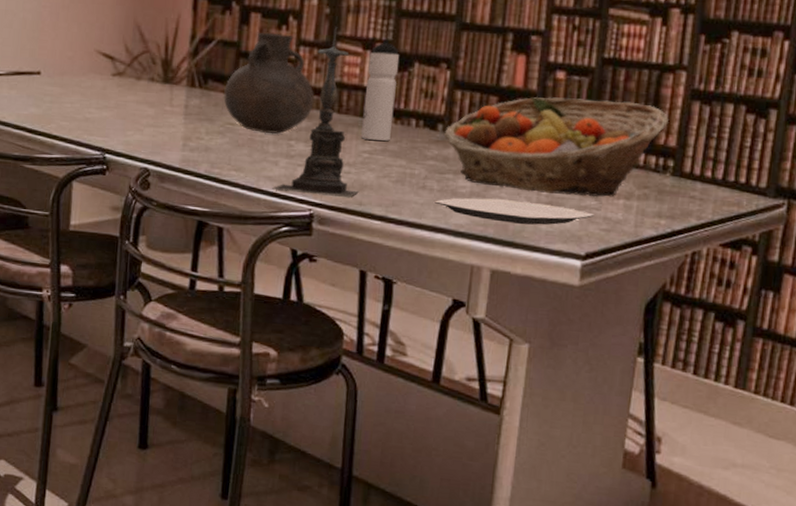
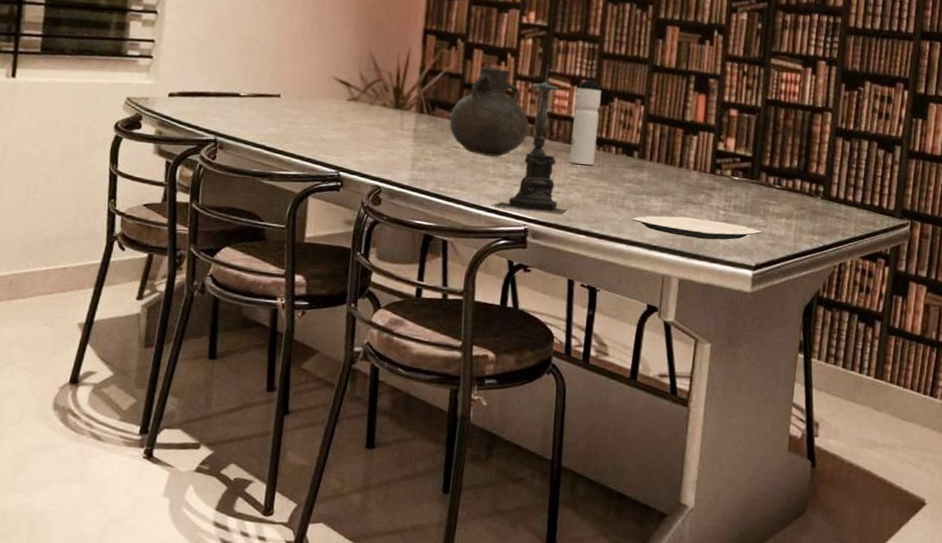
fruit basket: present [443,97,669,198] -> none [638,130,819,217]

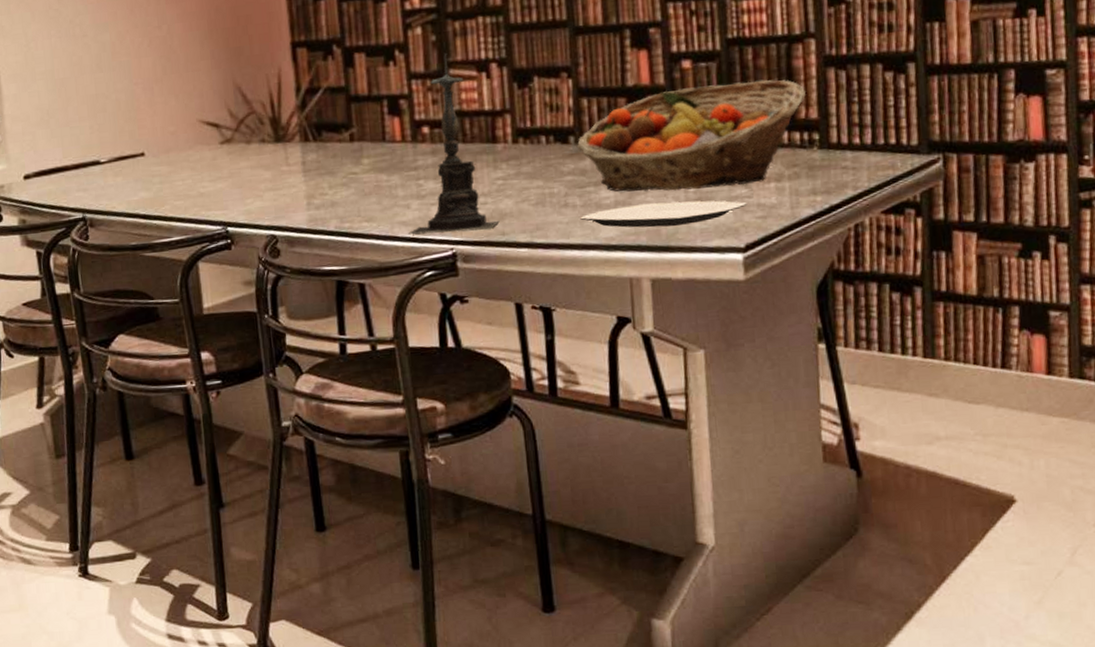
vase: present [449,66,530,157] -> none [340,69,437,177]
water bottle: present [569,77,602,165] -> none [485,57,522,166]
fruit basket: none [638,130,819,217] -> present [576,79,806,192]

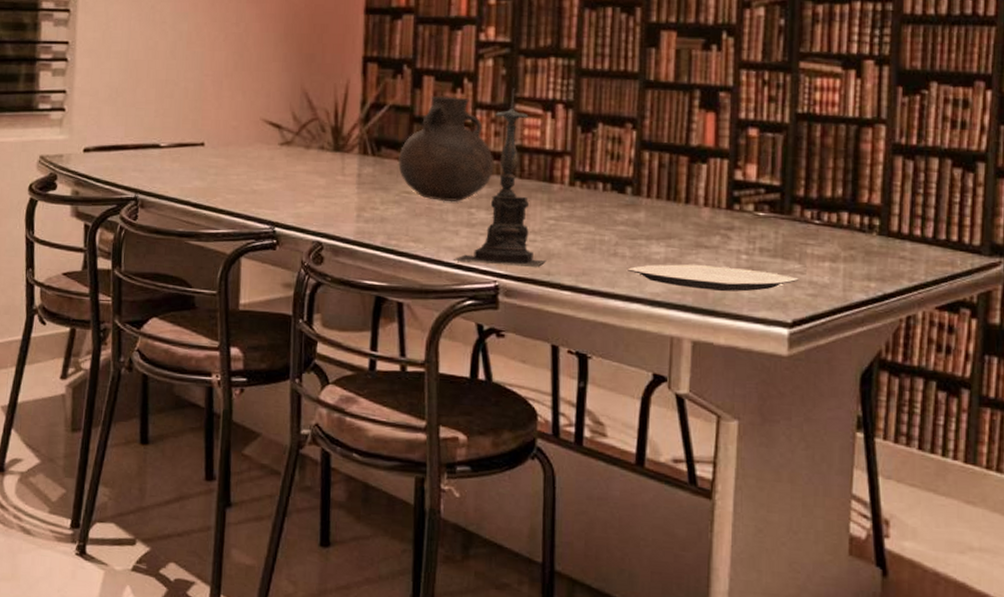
vase: none [340,69,437,177] -> present [398,95,494,202]
fruit basket: present [576,79,806,192] -> none [632,155,870,261]

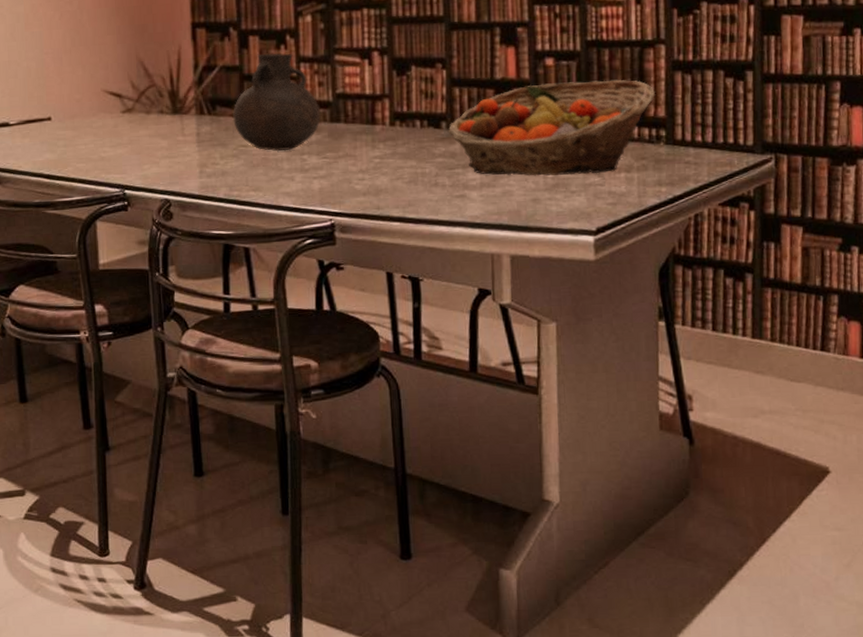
candle holder: present [454,88,546,268] -> none [292,41,375,205]
plate: present [628,264,799,292] -> none [448,186,600,209]
fruit basket: none [632,155,870,261] -> present [447,79,655,176]

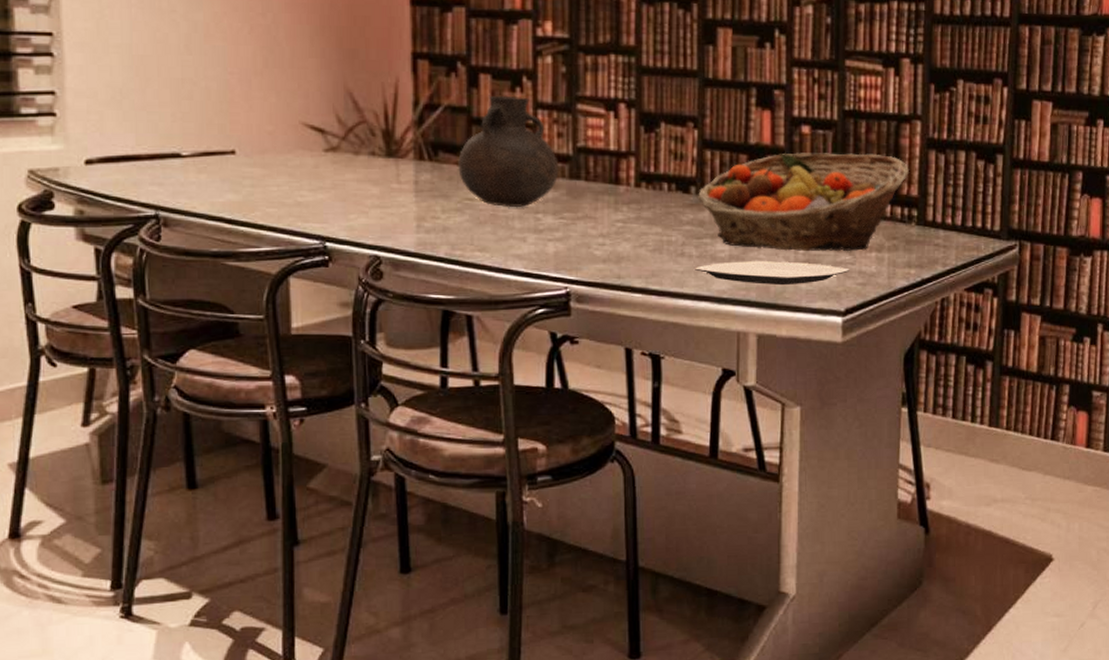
plate: none [448,186,600,209] -> present [695,261,850,285]

